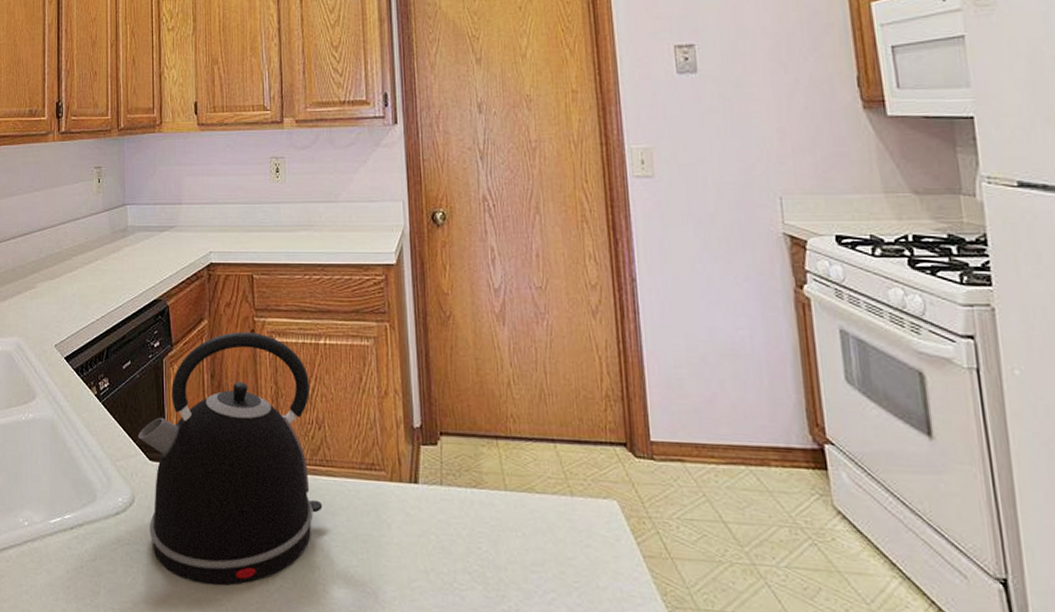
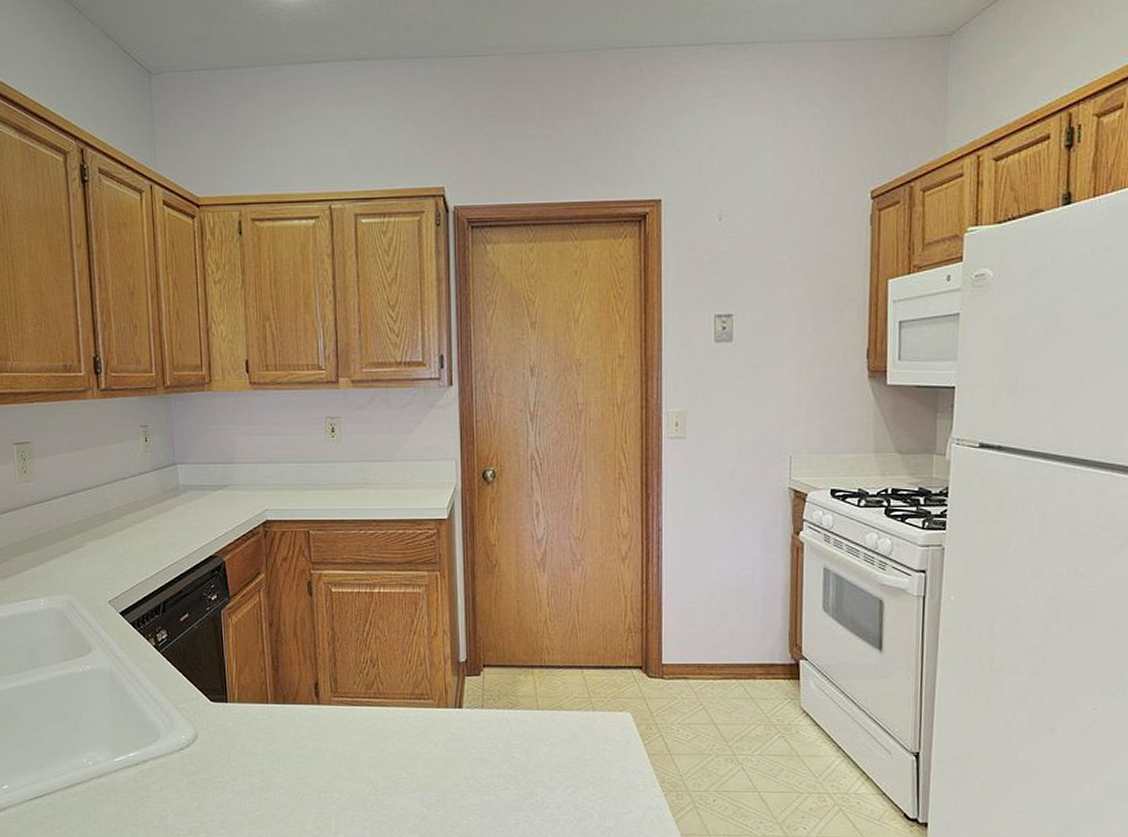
kettle: present [138,332,323,586] -> none [198,584,376,803]

